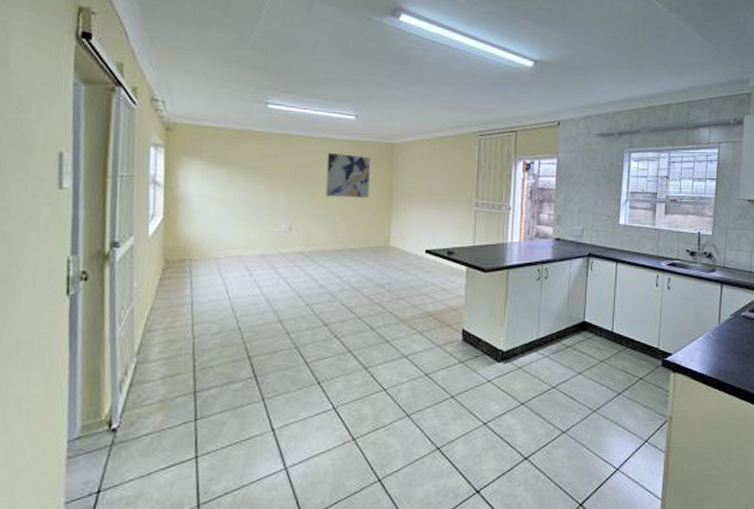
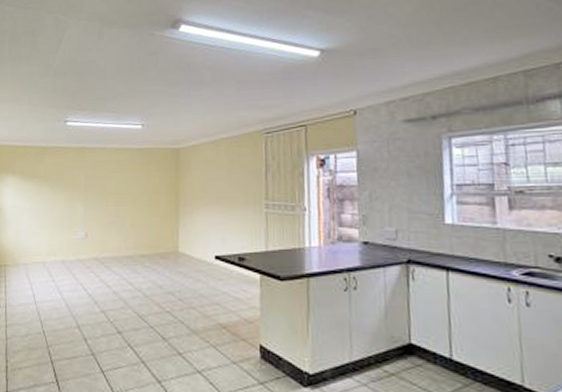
wall art: present [326,152,371,197] -> none [117,161,158,204]

